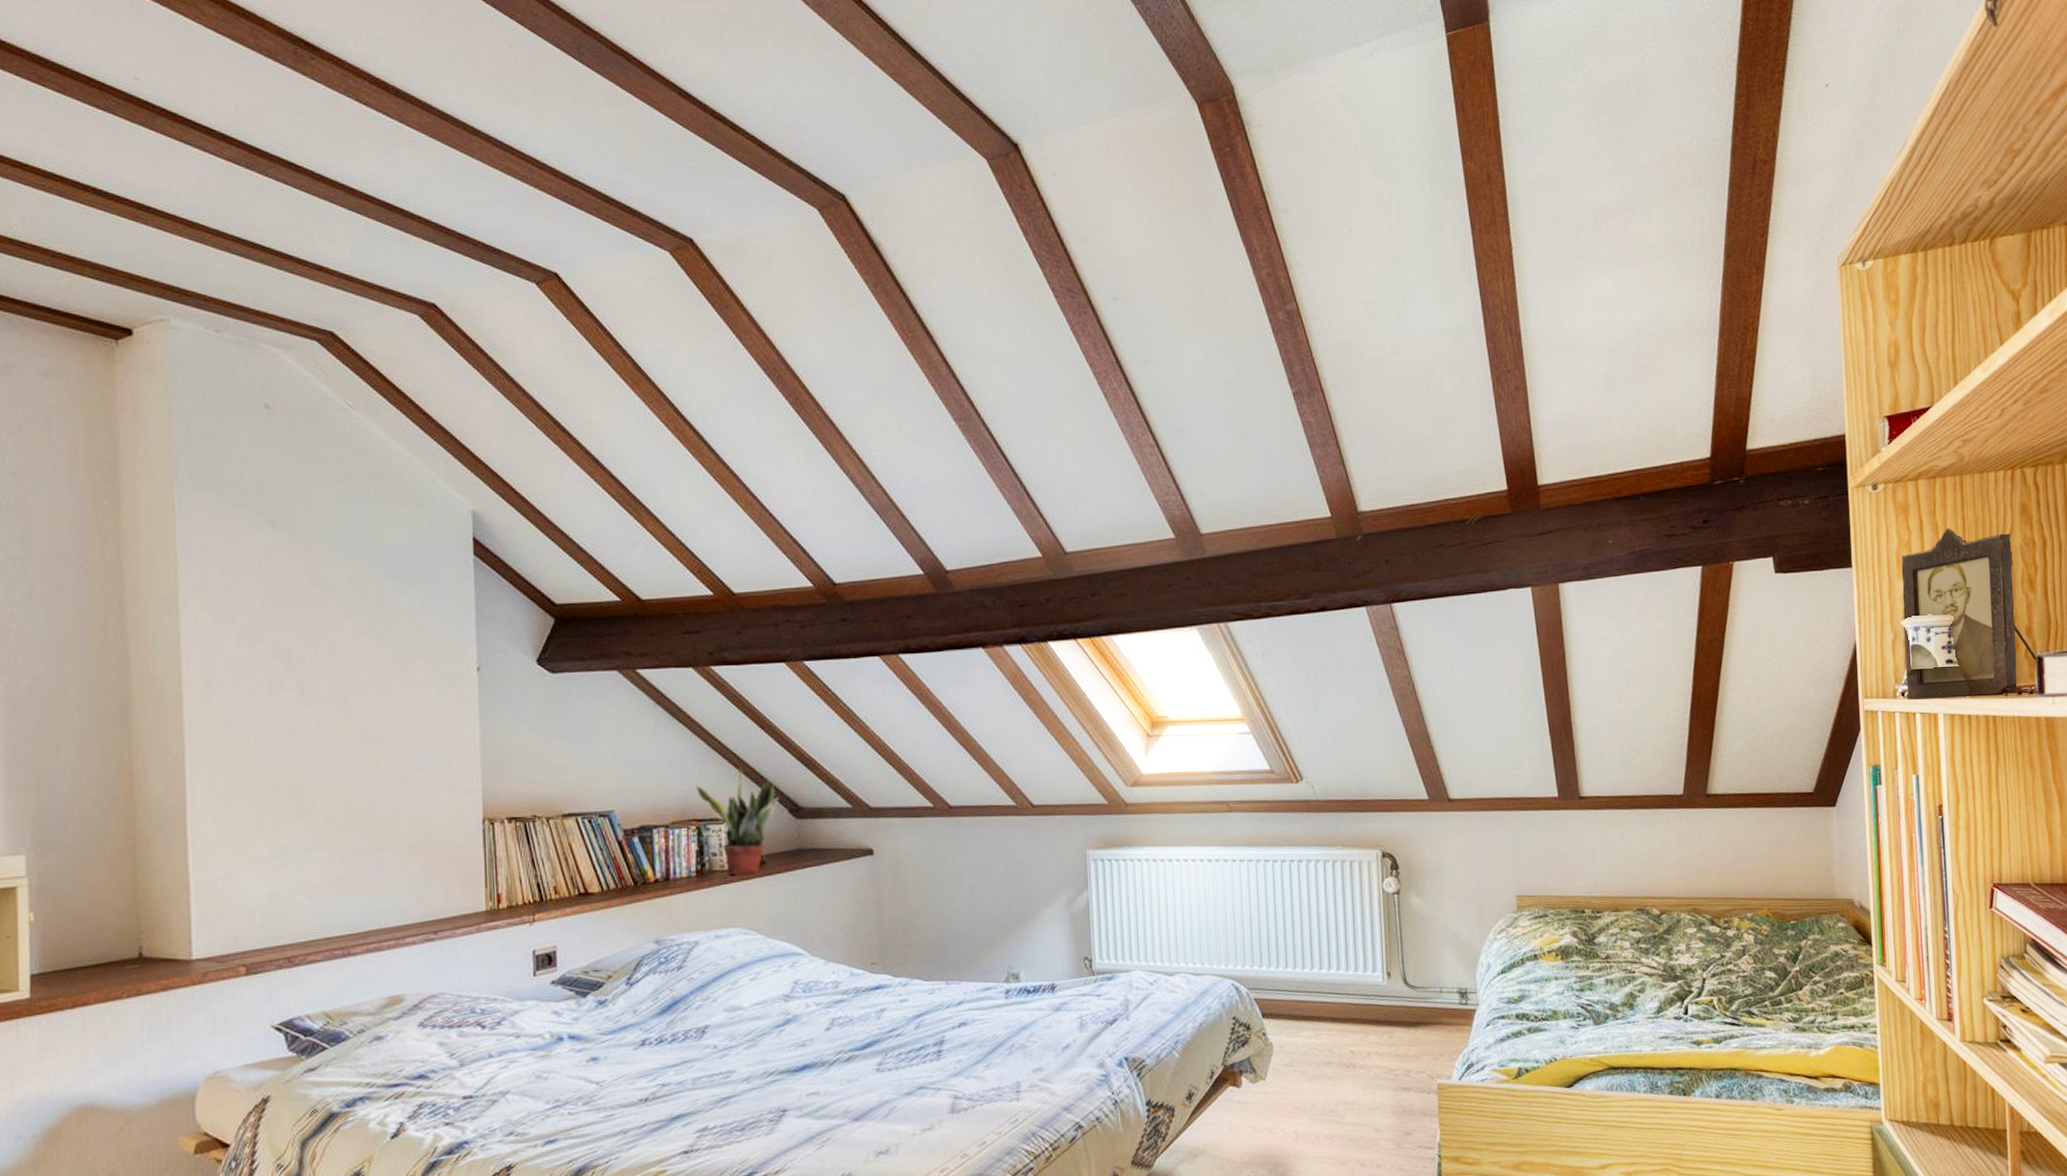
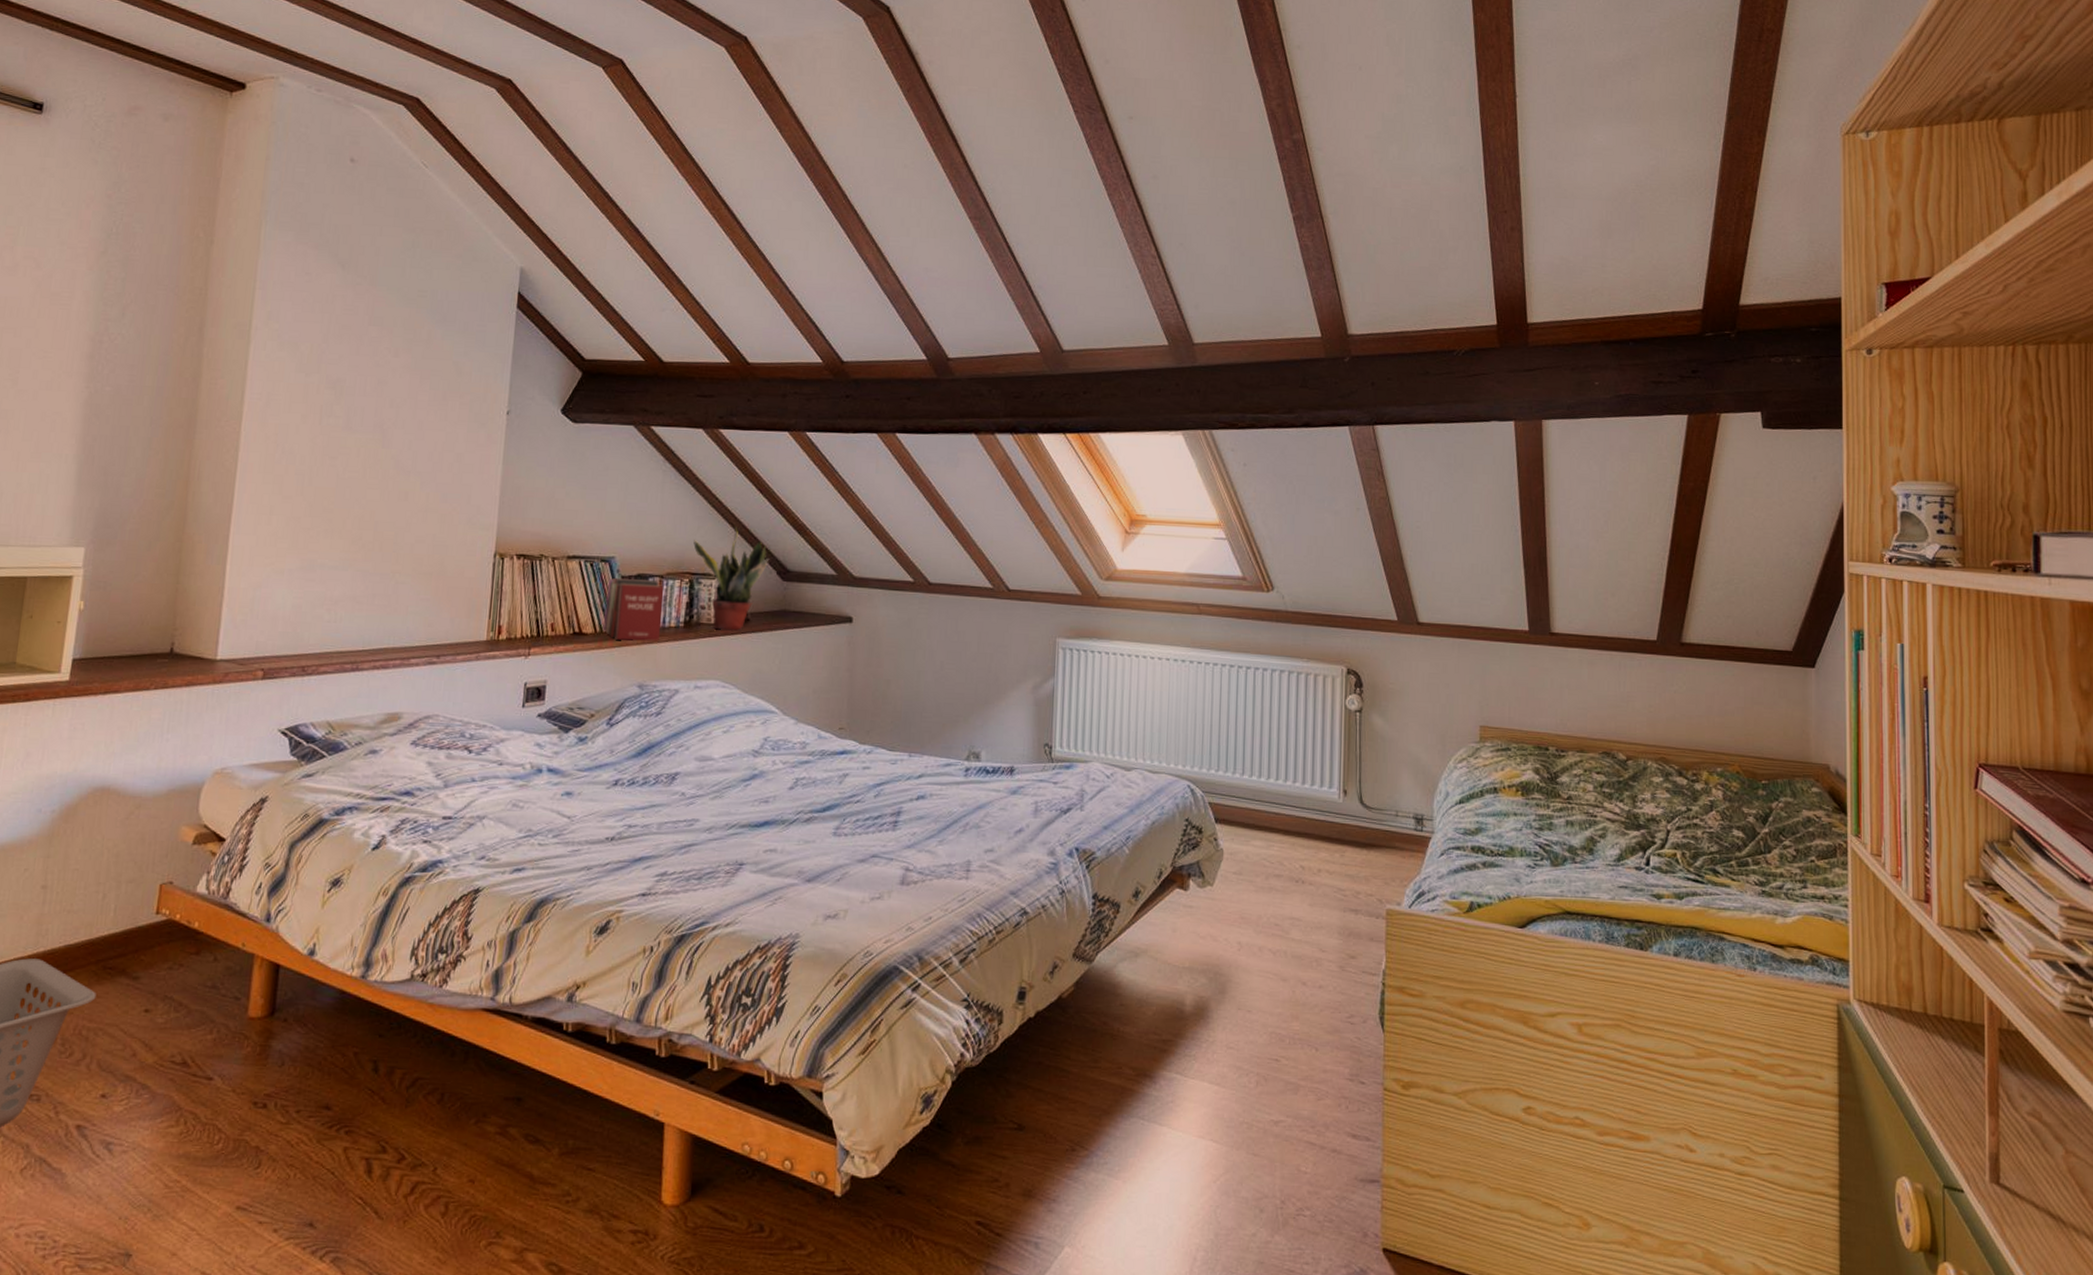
books: none [609,831,672,897] -> present [602,577,664,642]
photo frame: present [1901,528,2039,700] -> none [1893,398,2036,572]

